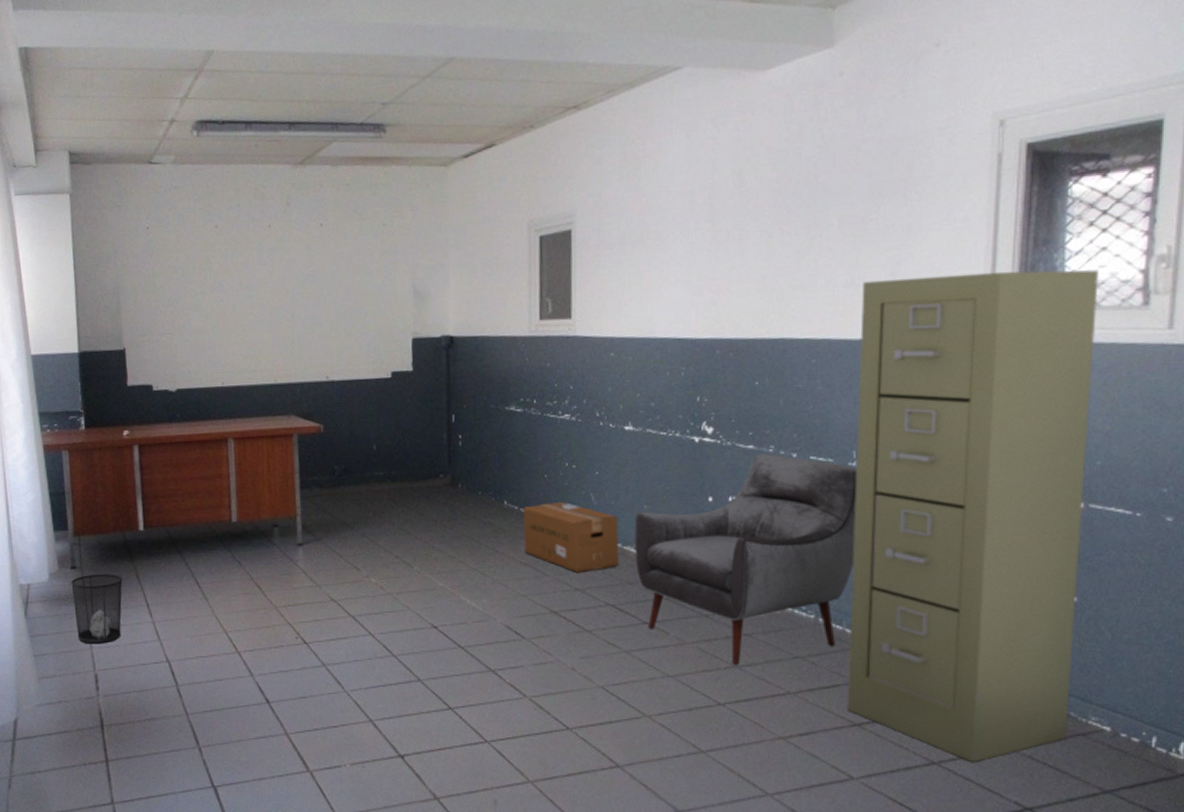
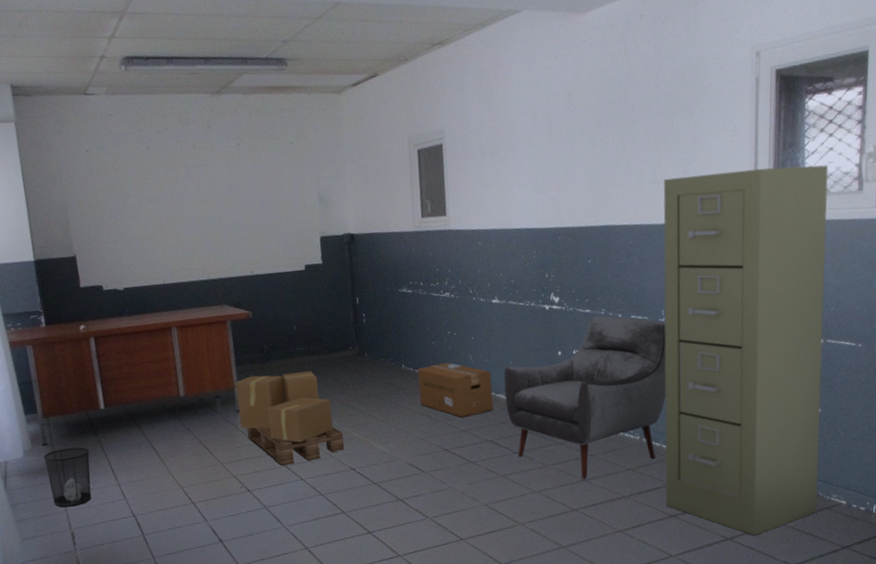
cardboard boxes: none [298,501,426,615] -> present [235,371,345,465]

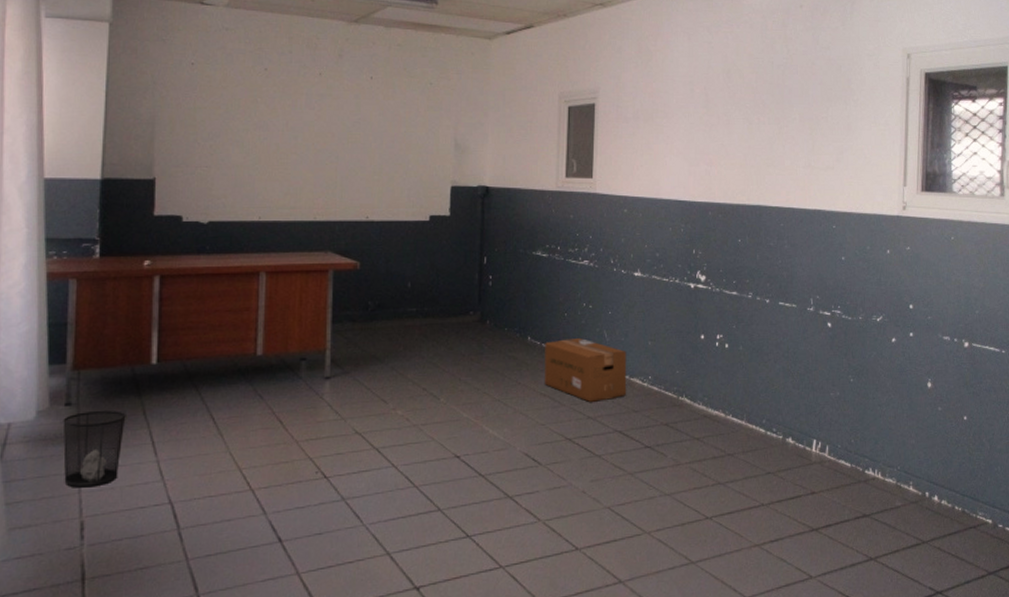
cardboard boxes: present [235,371,345,465] -> none [327,336,451,448]
chair: present [503,315,667,479] -> none [640,298,814,482]
filing cabinet: present [663,165,828,536] -> none [807,164,973,557]

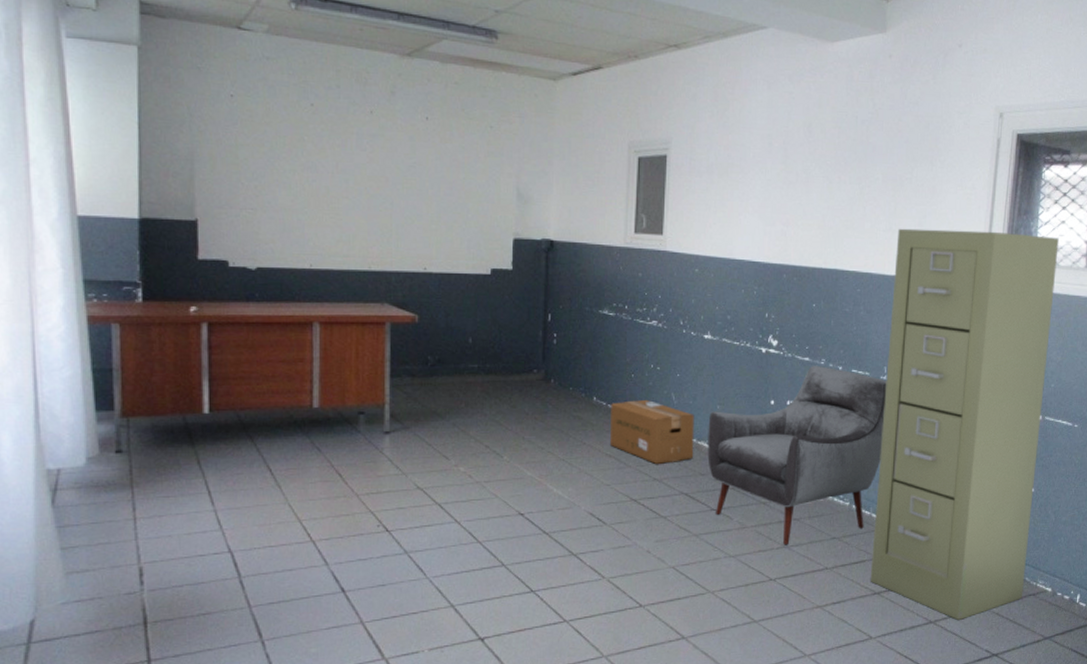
waste bin: present [63,410,126,488] -> none [114,458,180,535]
chair: none [640,298,814,482] -> present [707,365,887,545]
filing cabinet: none [807,164,973,557] -> present [870,228,1059,621]

